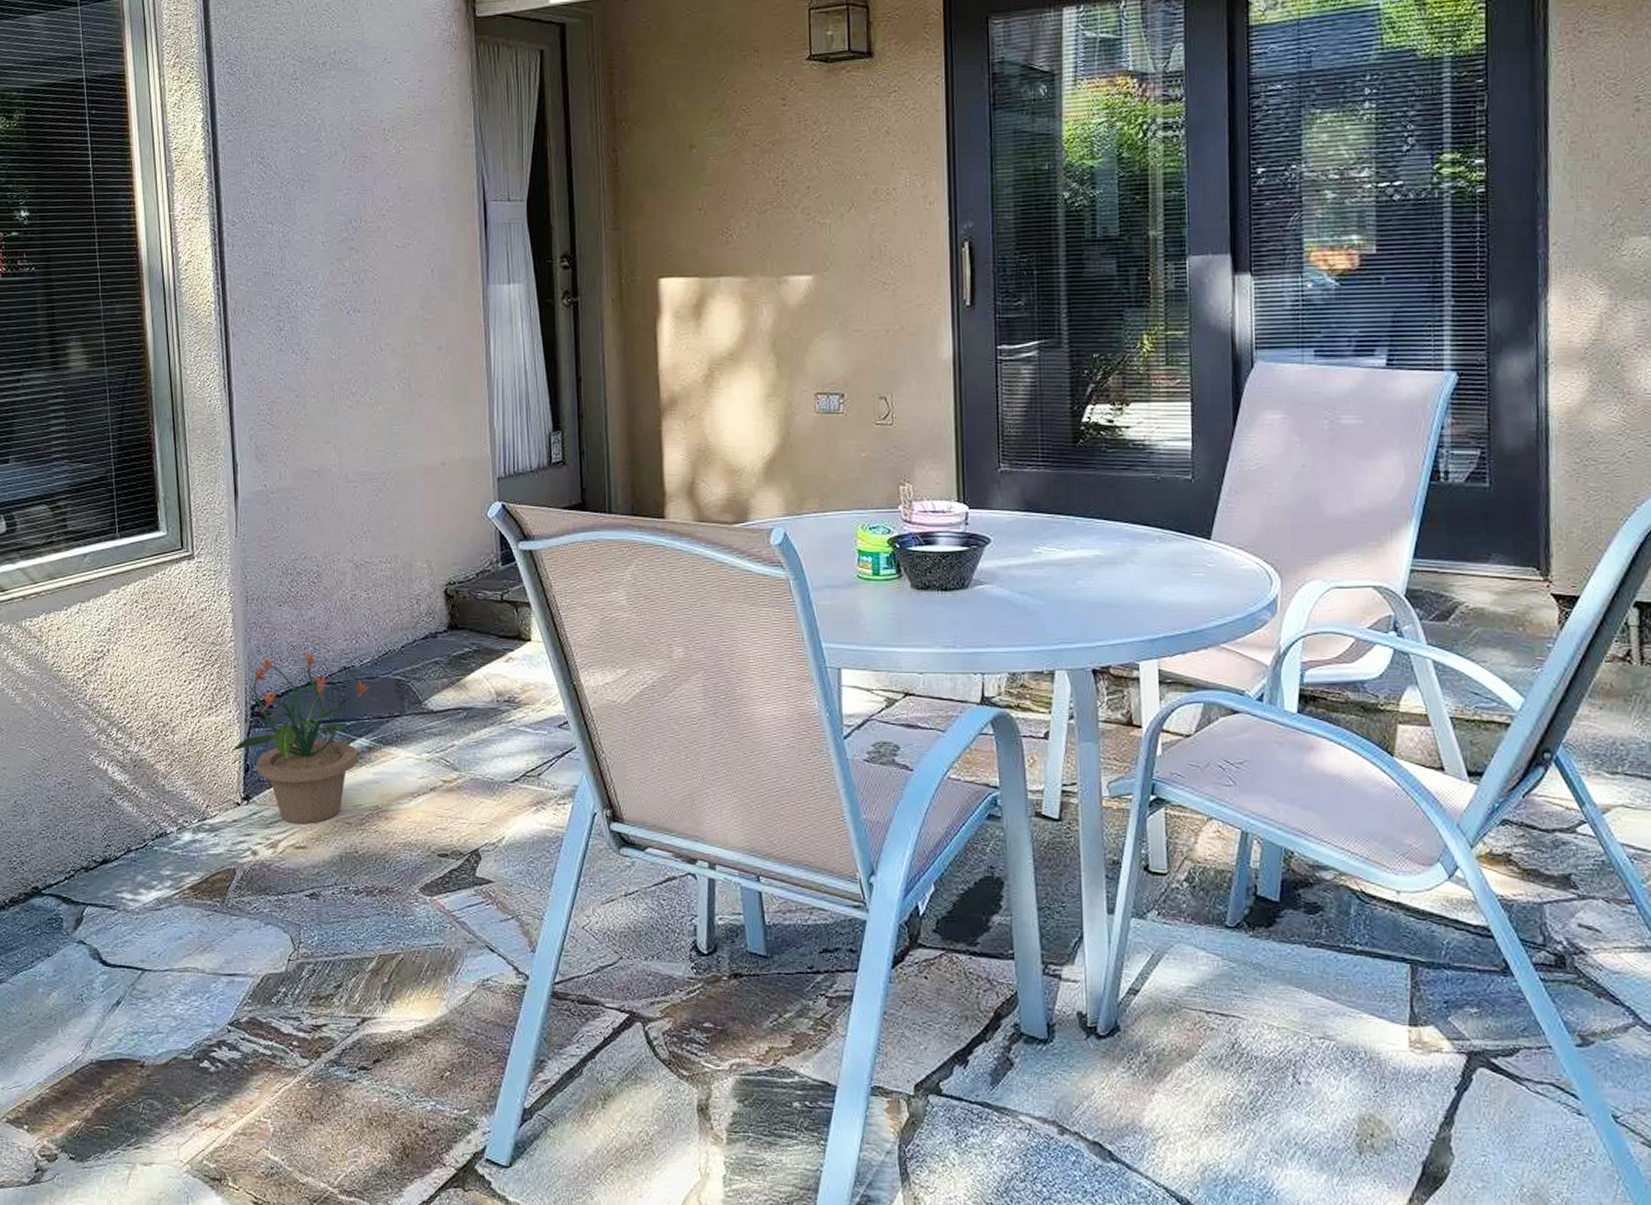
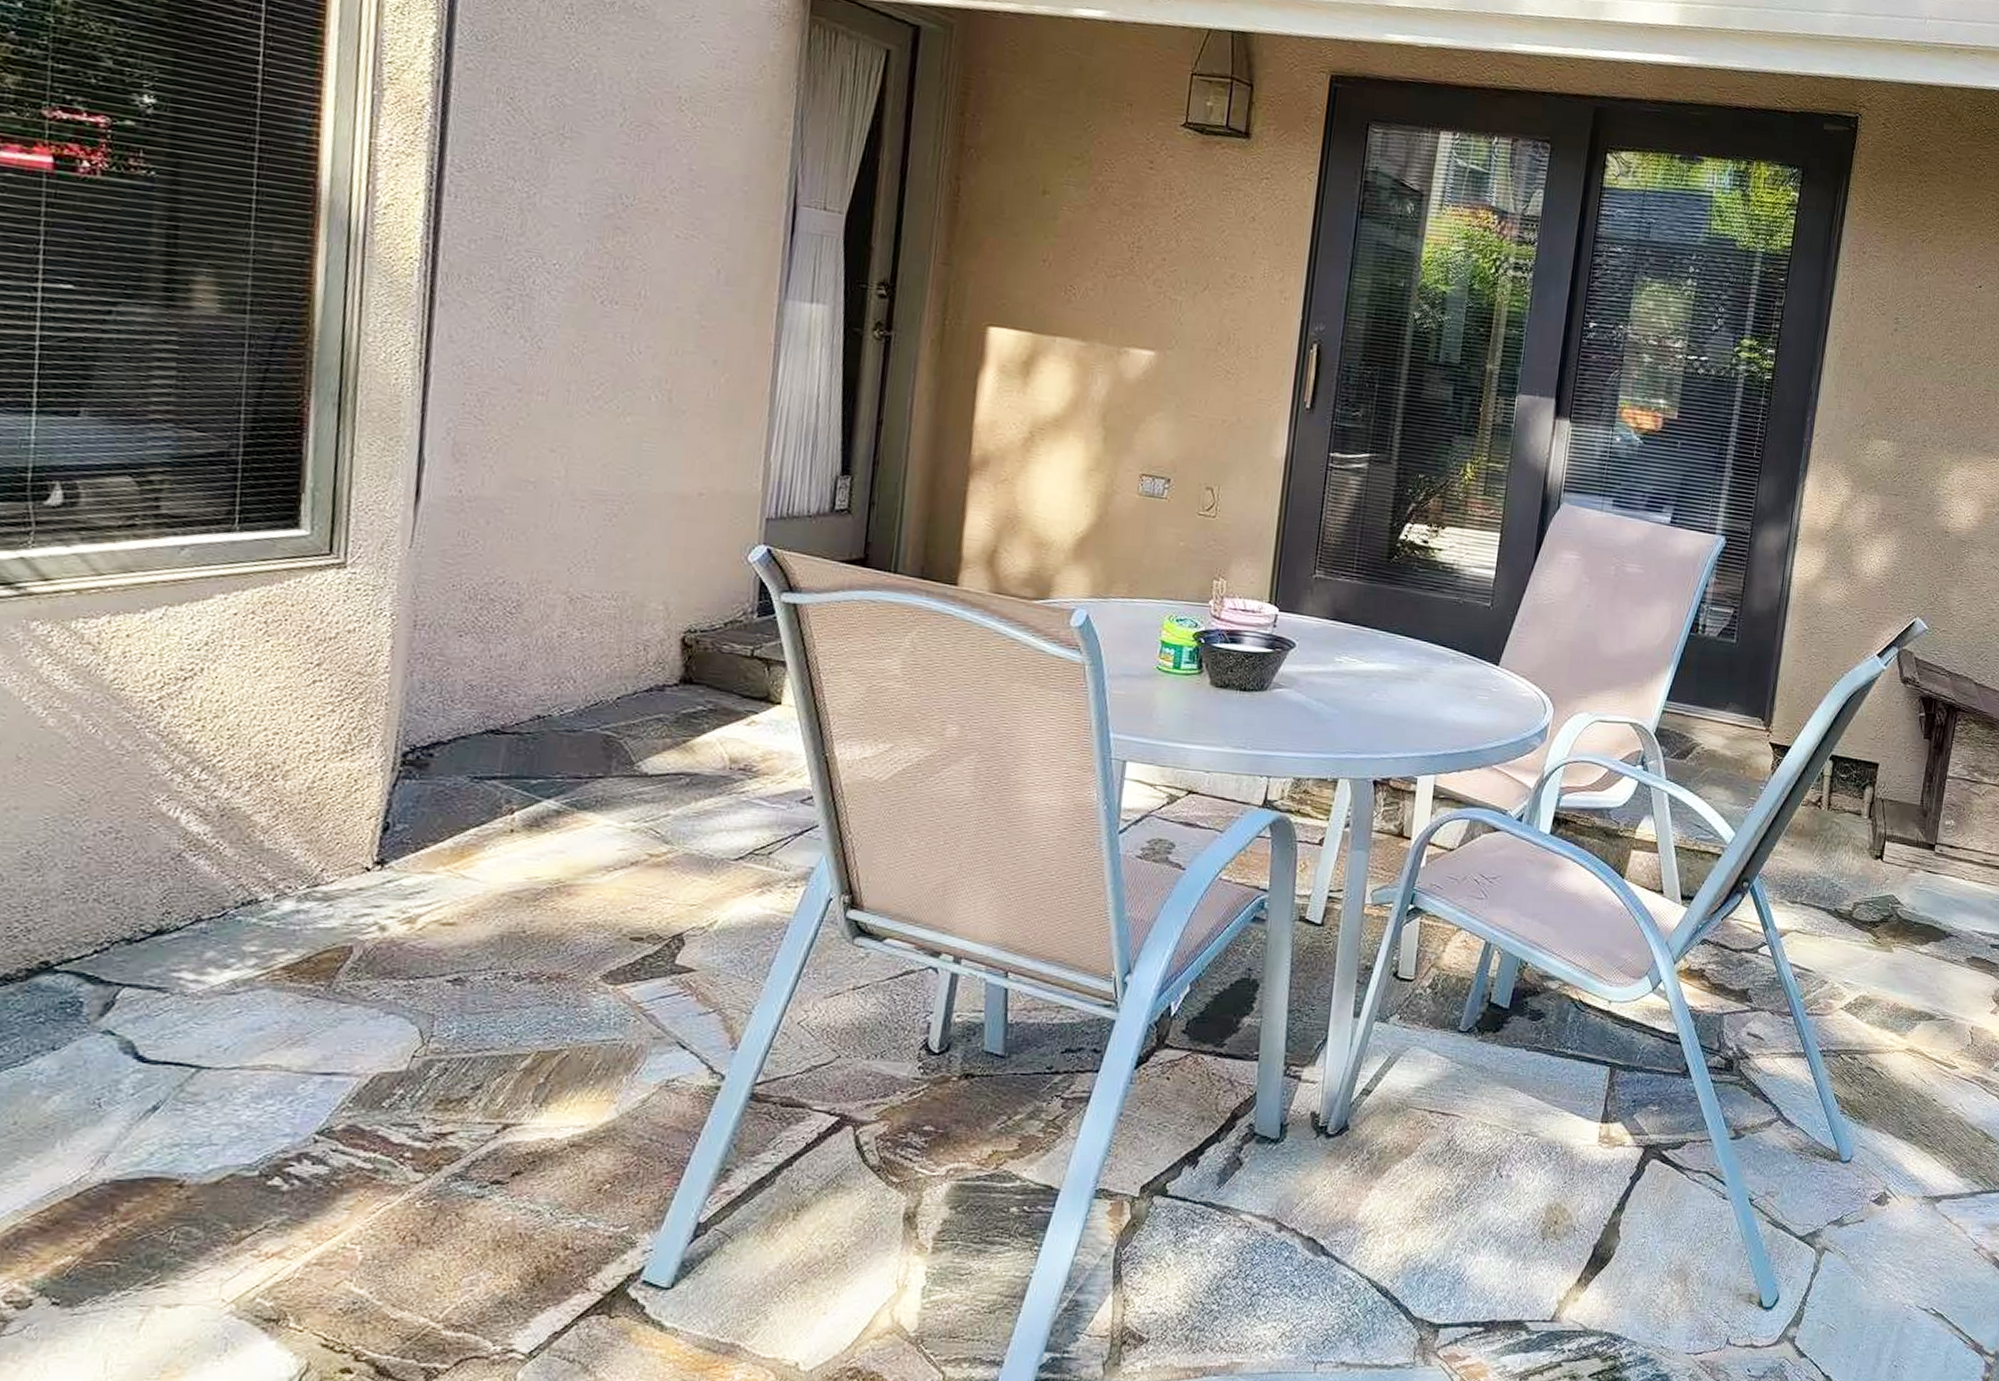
potted plant: present [230,652,369,824] -> none [365,694,568,897]

